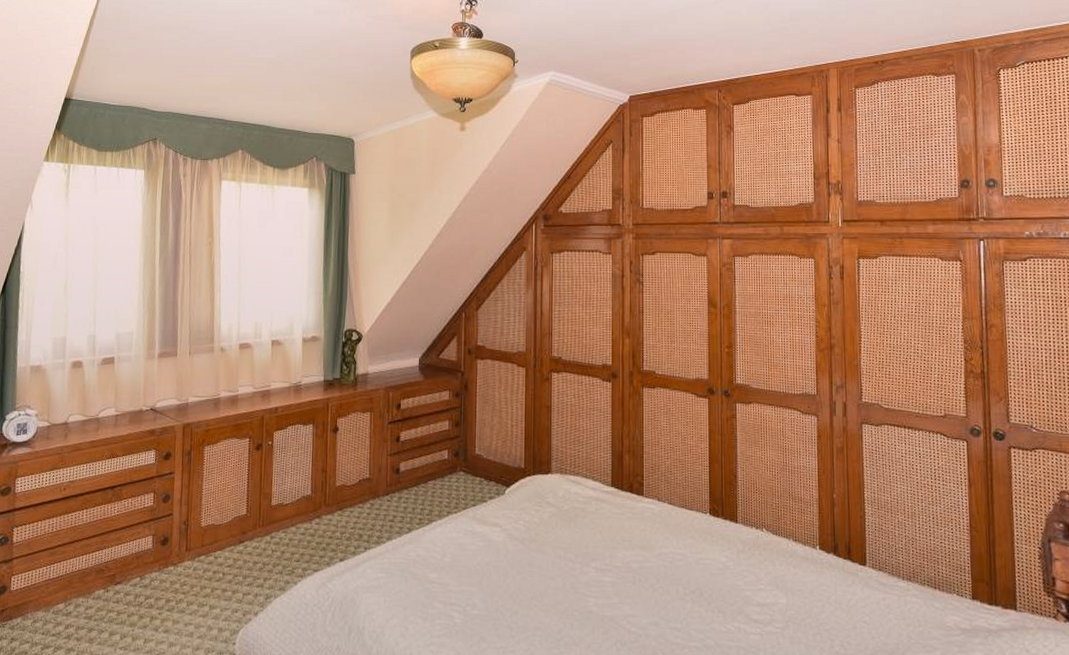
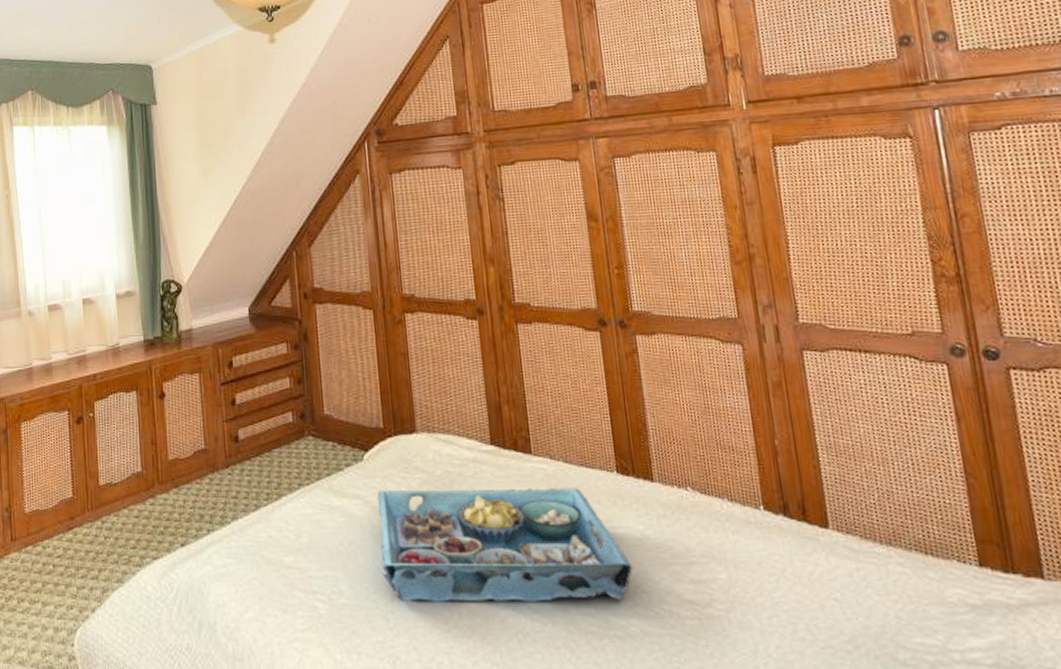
serving tray: none [511,521,713,619] -> present [377,488,632,602]

